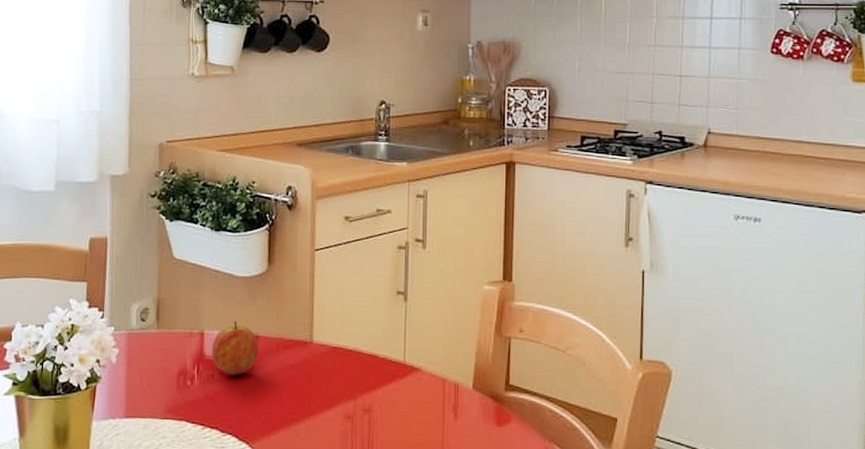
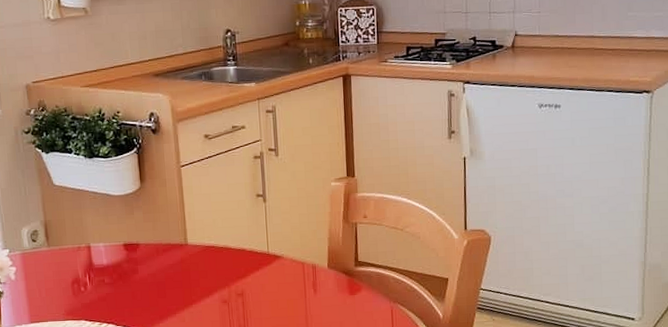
fruit: present [211,320,259,375] -> none [98,233,141,279]

